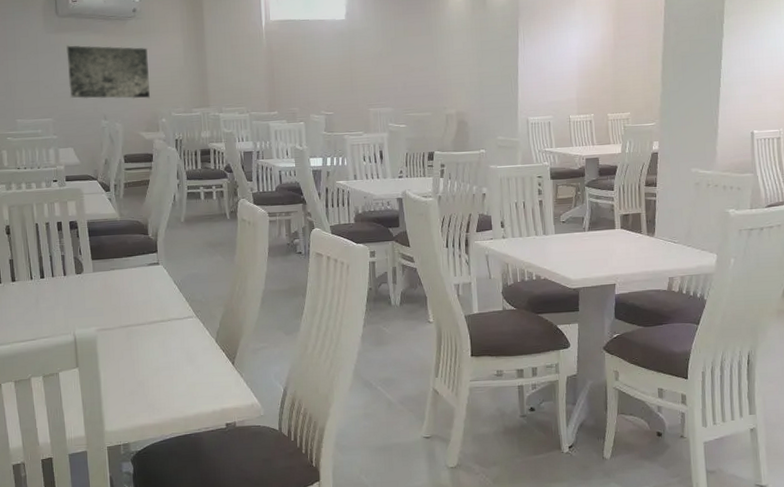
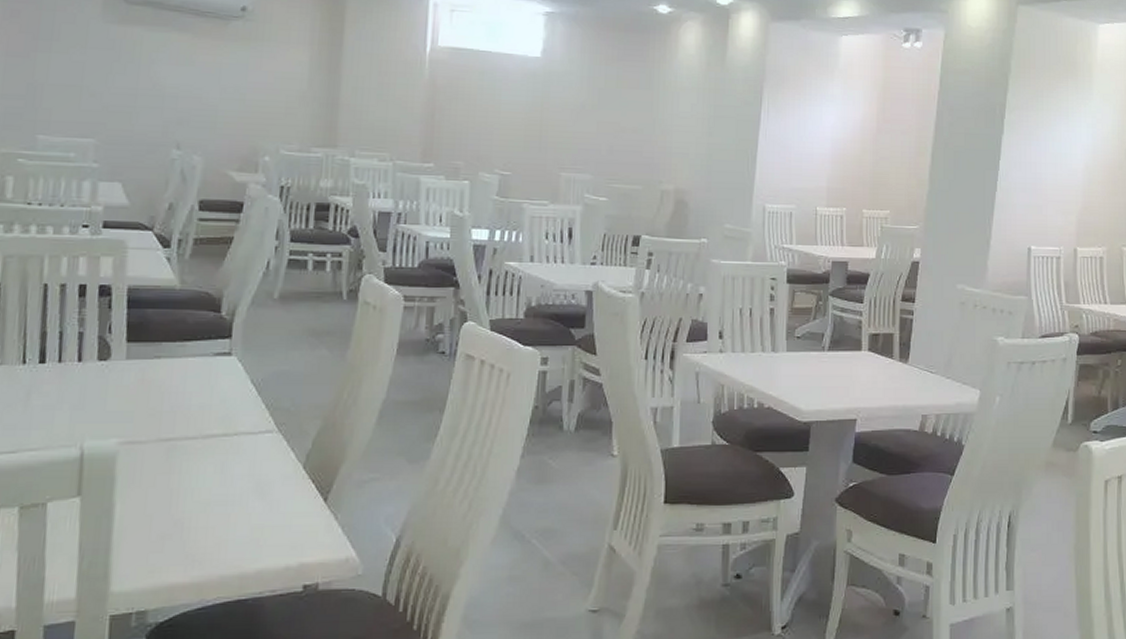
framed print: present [66,45,151,99] -> none [127,43,257,127]

